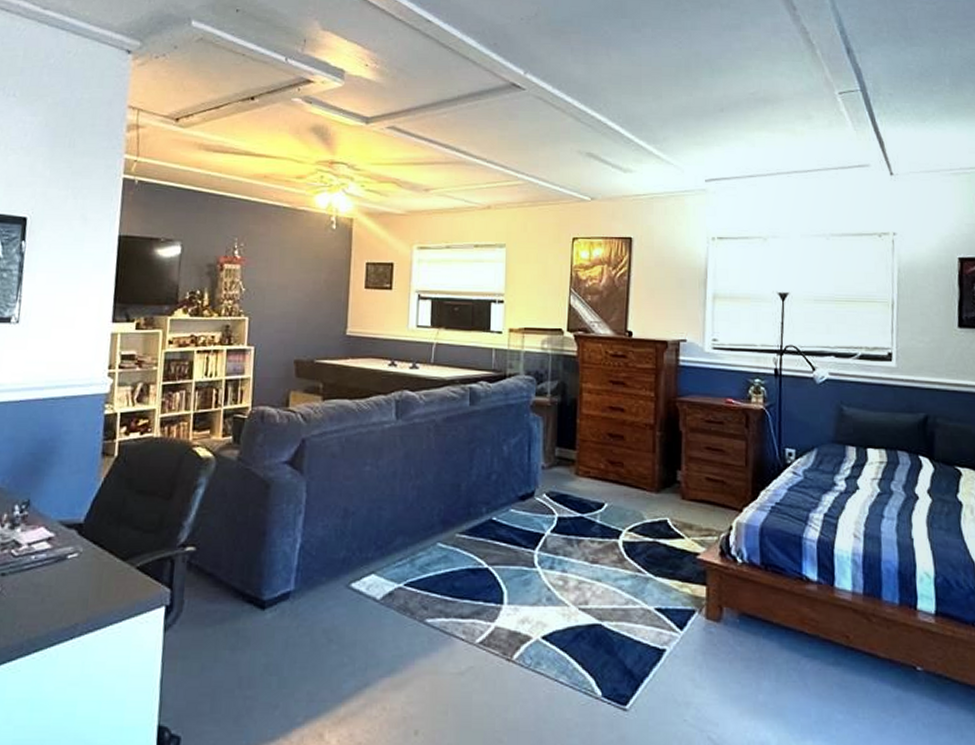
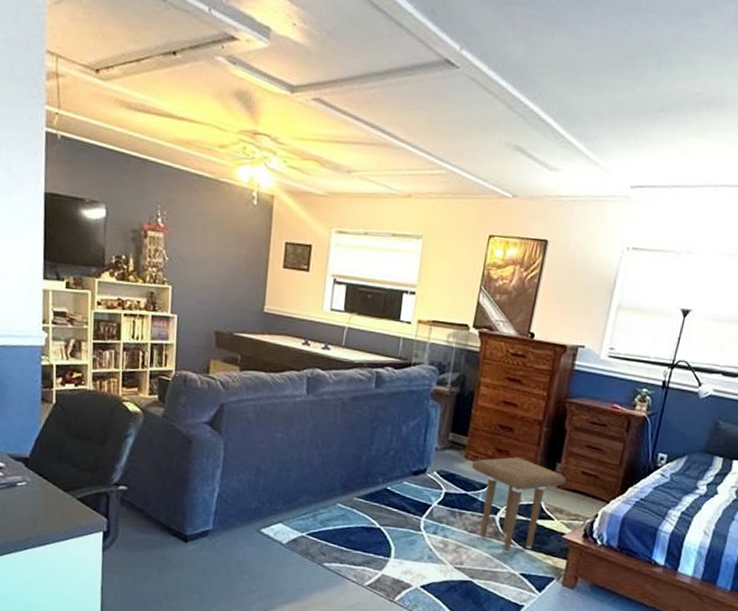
side table: none [583,468,691,585] -> present [471,457,567,554]

